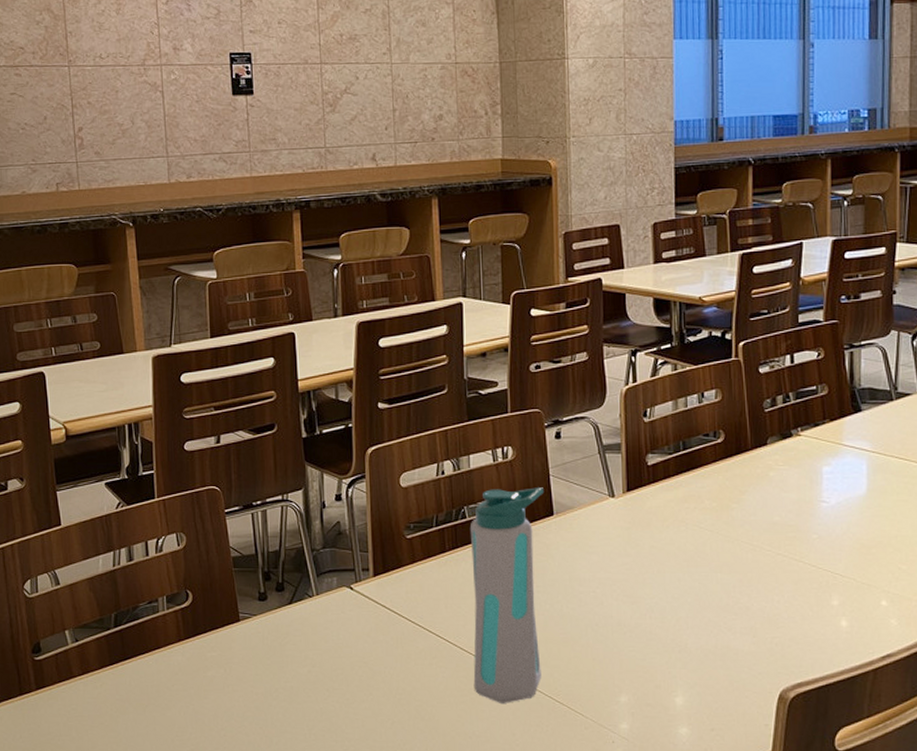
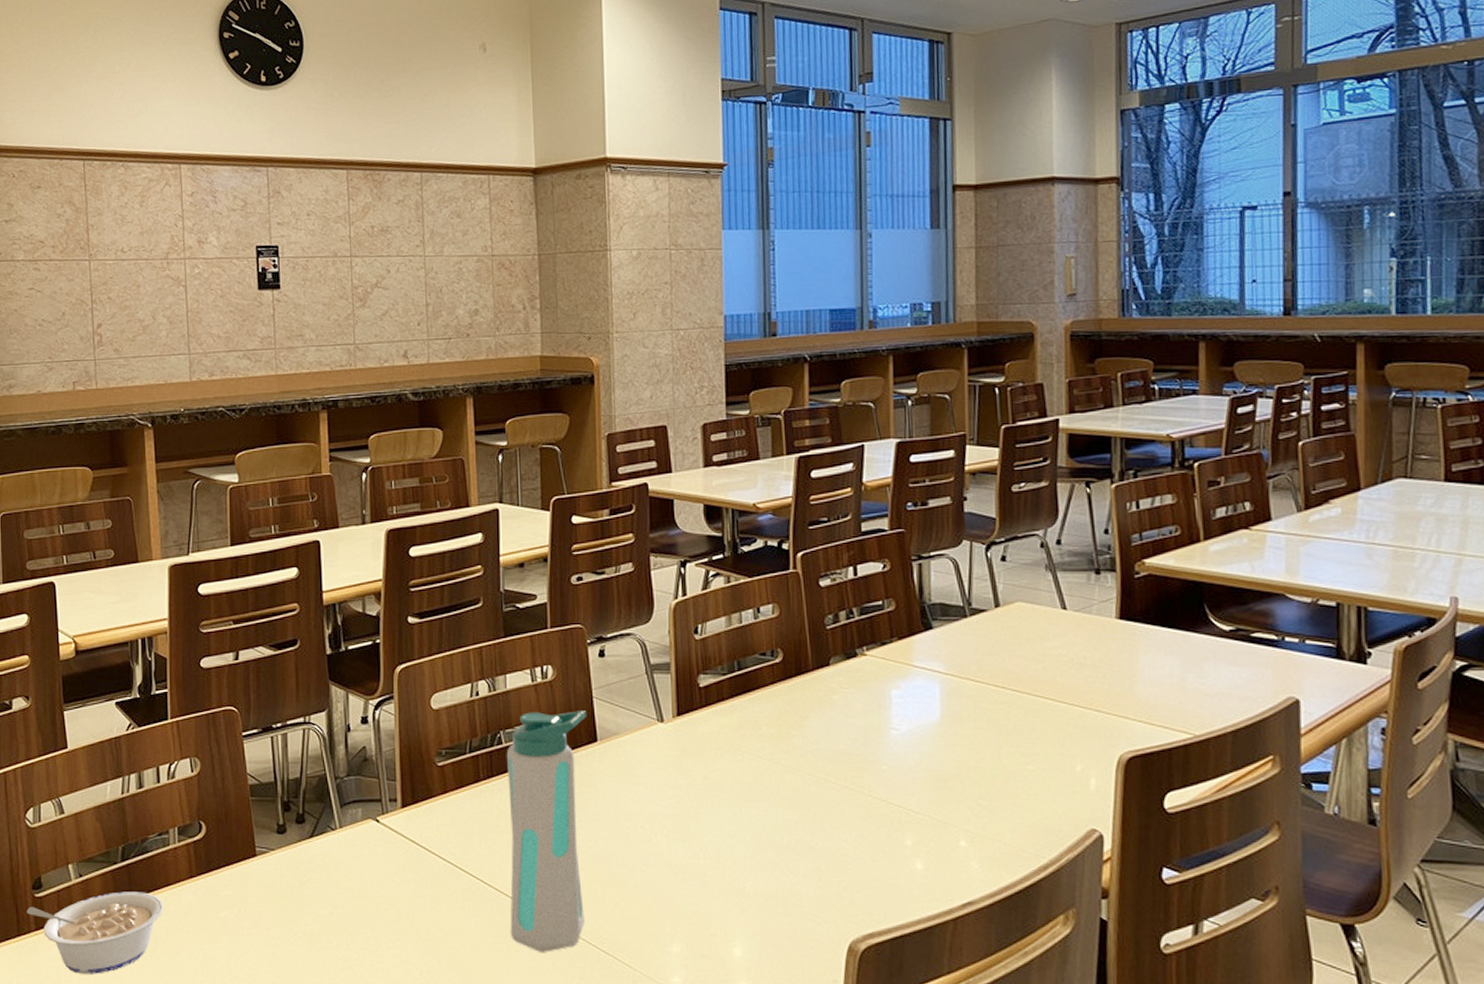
legume: none [27,654,155,728] -> present [27,891,164,974]

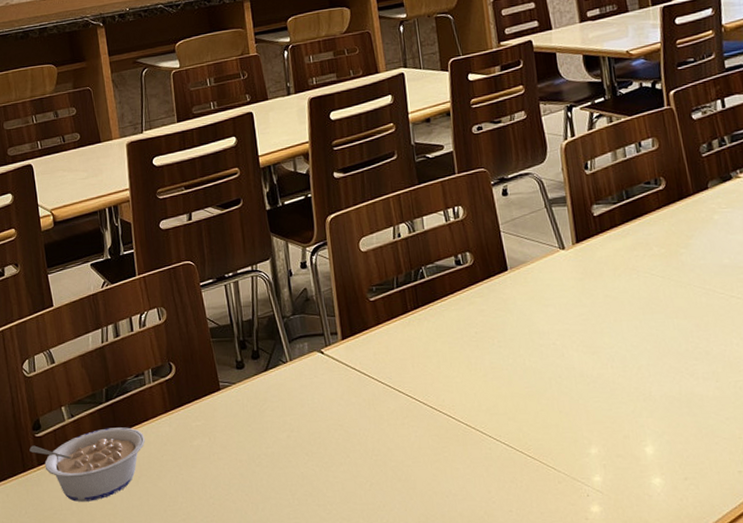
water bottle: present [506,711,588,952] -> none [429,244,511,460]

